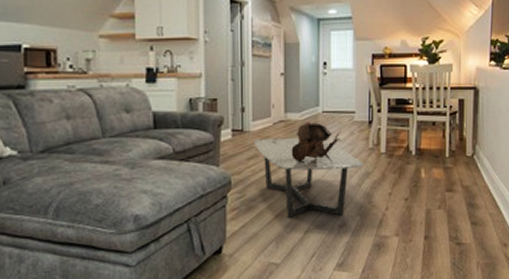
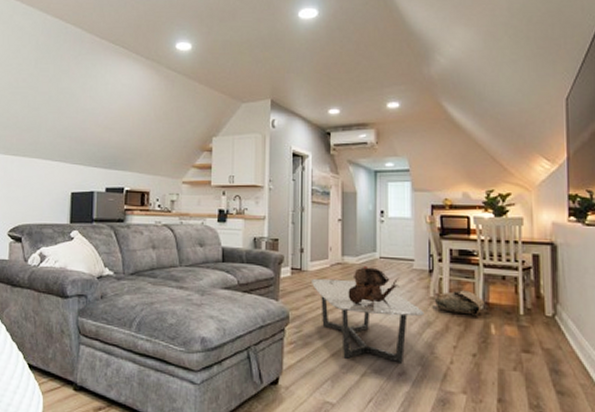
bag: none [373,137,417,162] -> present [434,289,485,315]

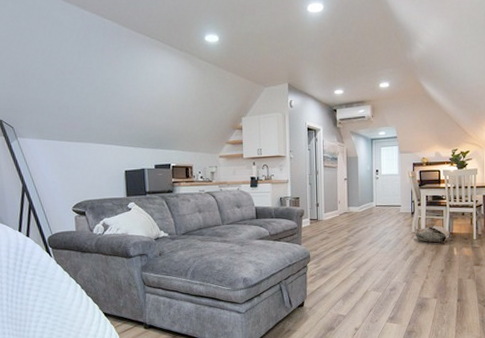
coffee table: present [312,278,425,363] -> none [326,224,408,283]
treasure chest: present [348,267,400,308] -> none [353,213,390,243]

